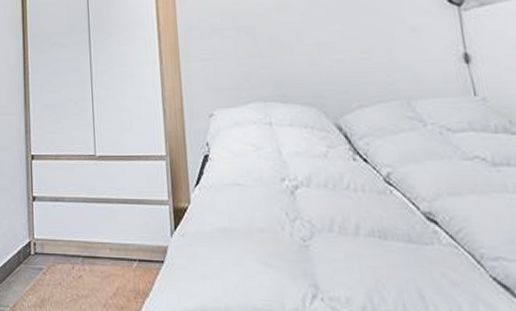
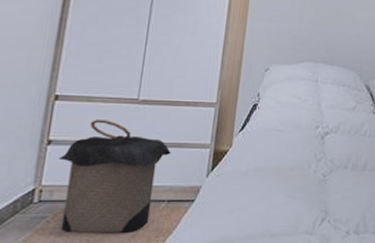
laundry hamper: none [43,177,133,291] -> present [59,120,171,234]

